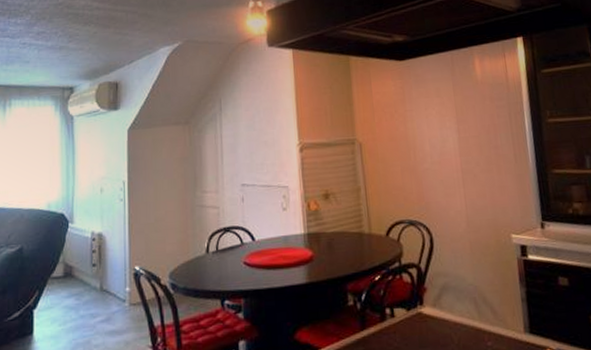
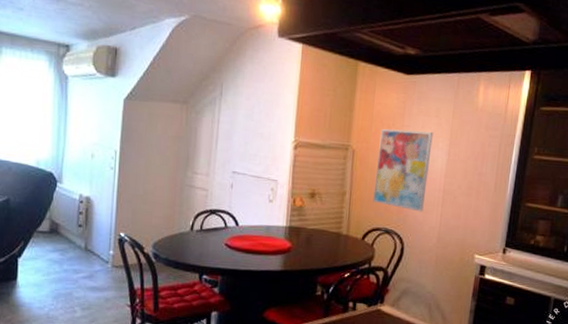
wall art: none [384,113,445,197] -> present [373,128,433,212]

